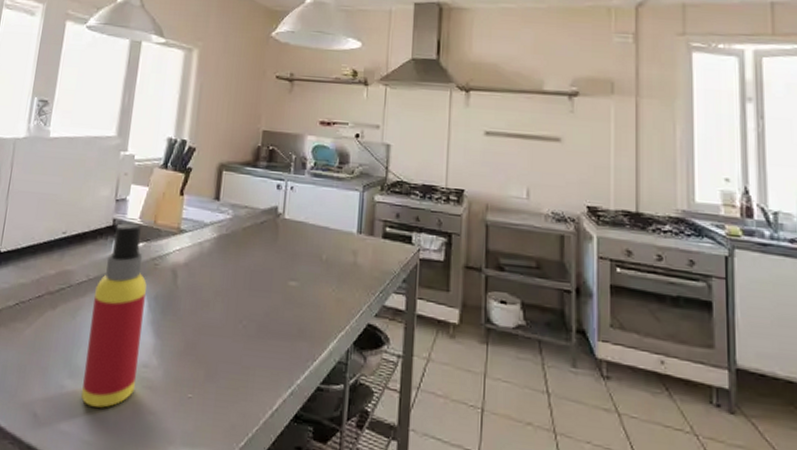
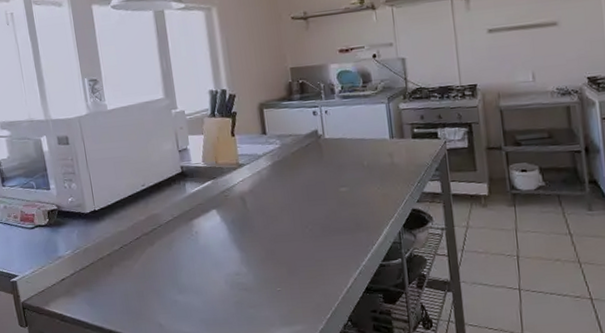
spray bottle: present [81,222,147,408] -> none [181,166,233,311]

